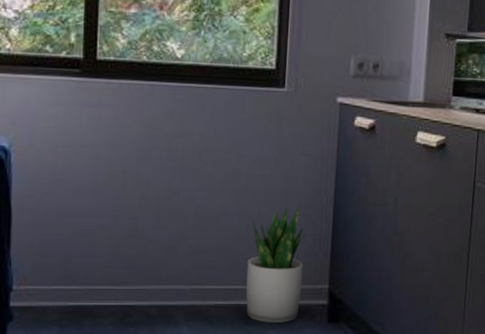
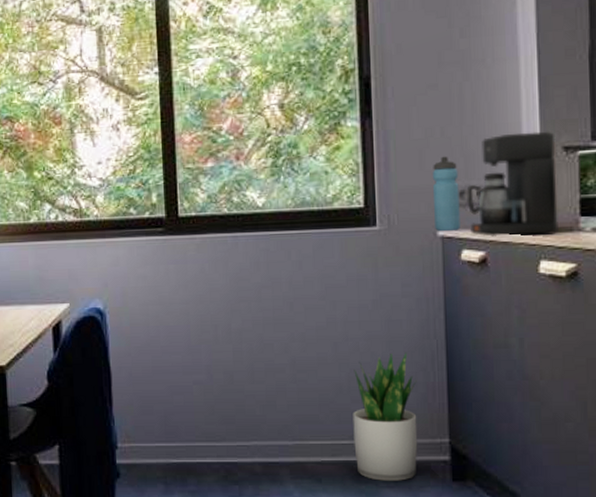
water bottle: none [335,29,360,99] -> present [432,156,460,232]
coffee maker: none [364,16,441,109] -> present [466,131,558,237]

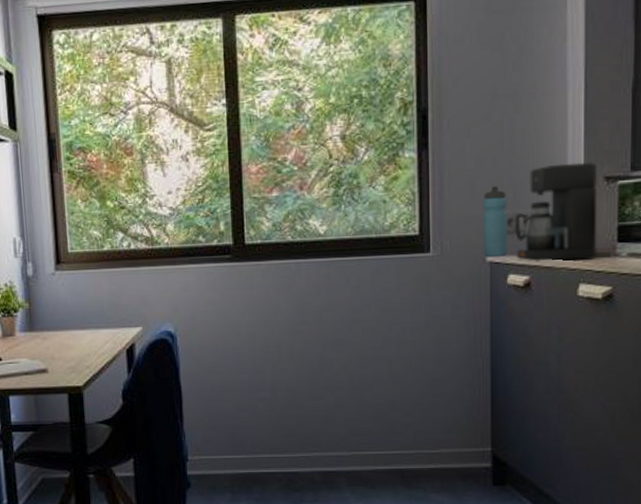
planter: present [353,352,418,481] -> none [404,369,464,486]

